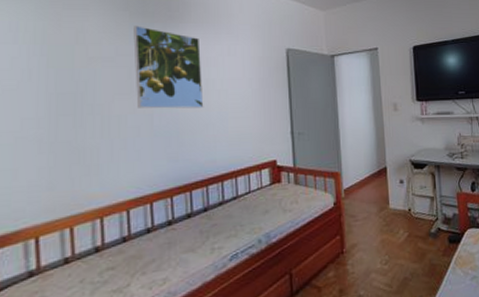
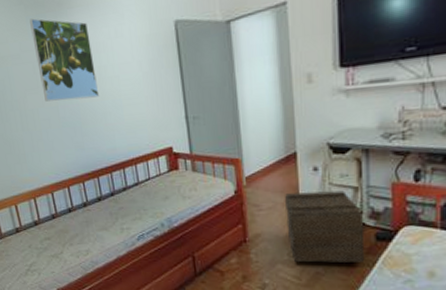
wooden crate: none [378,200,442,269] -> present [285,190,365,263]

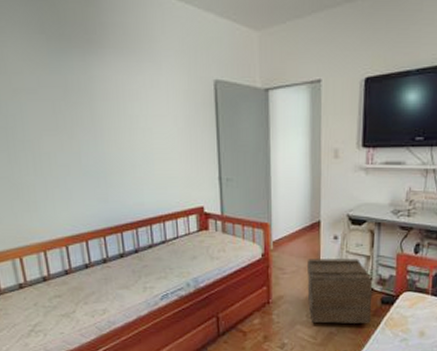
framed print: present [29,18,100,102] -> none [52,52,129,147]

